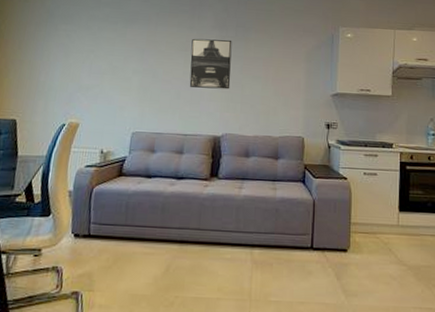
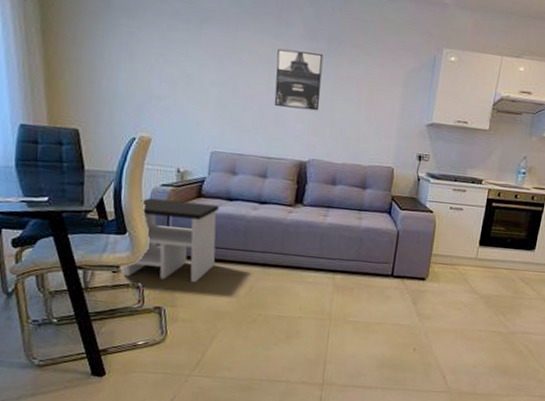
side table: none [44,179,139,263] -> present [123,198,220,282]

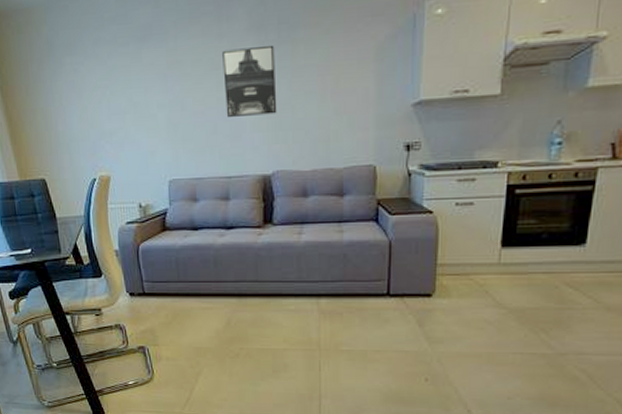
side table: present [123,198,220,282] -> none [105,237,190,319]

